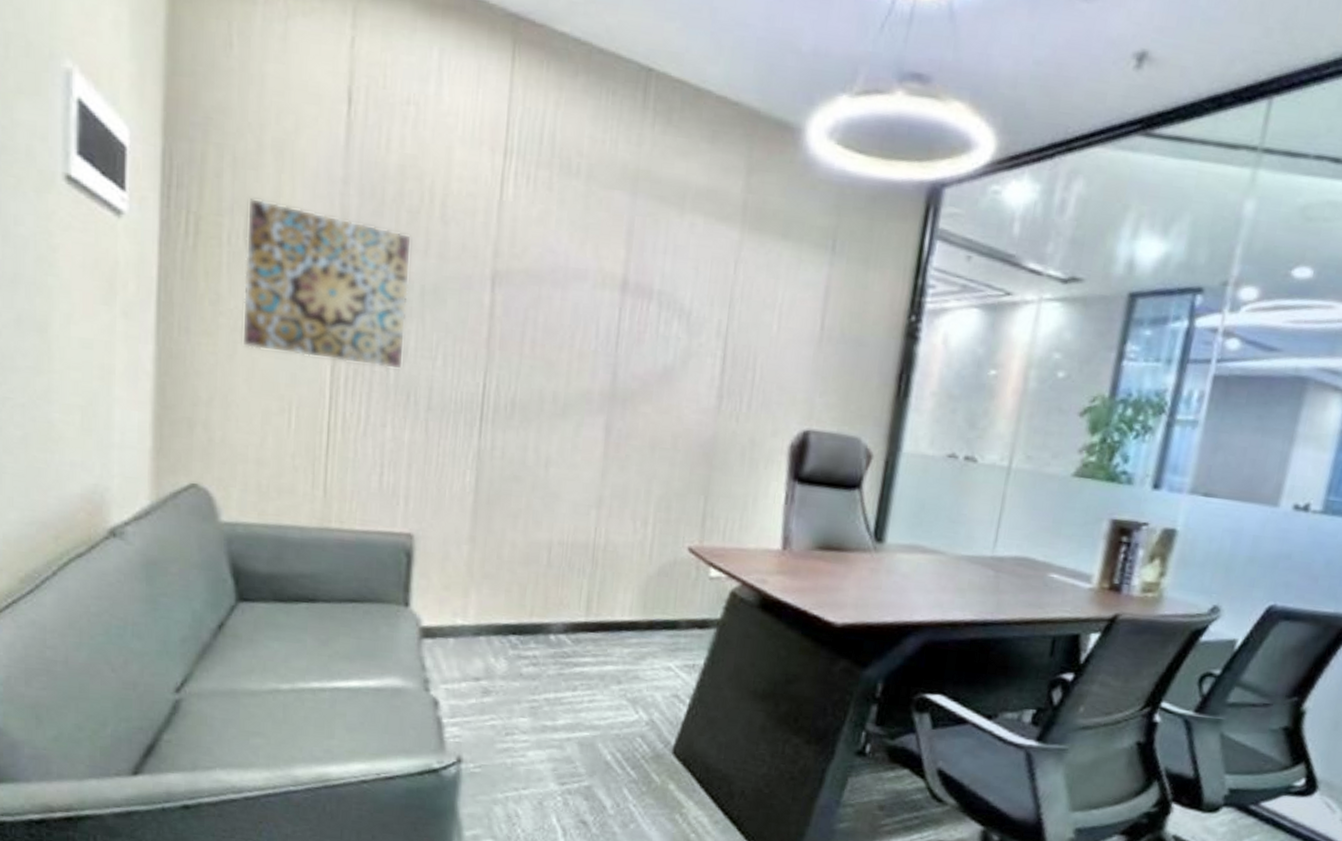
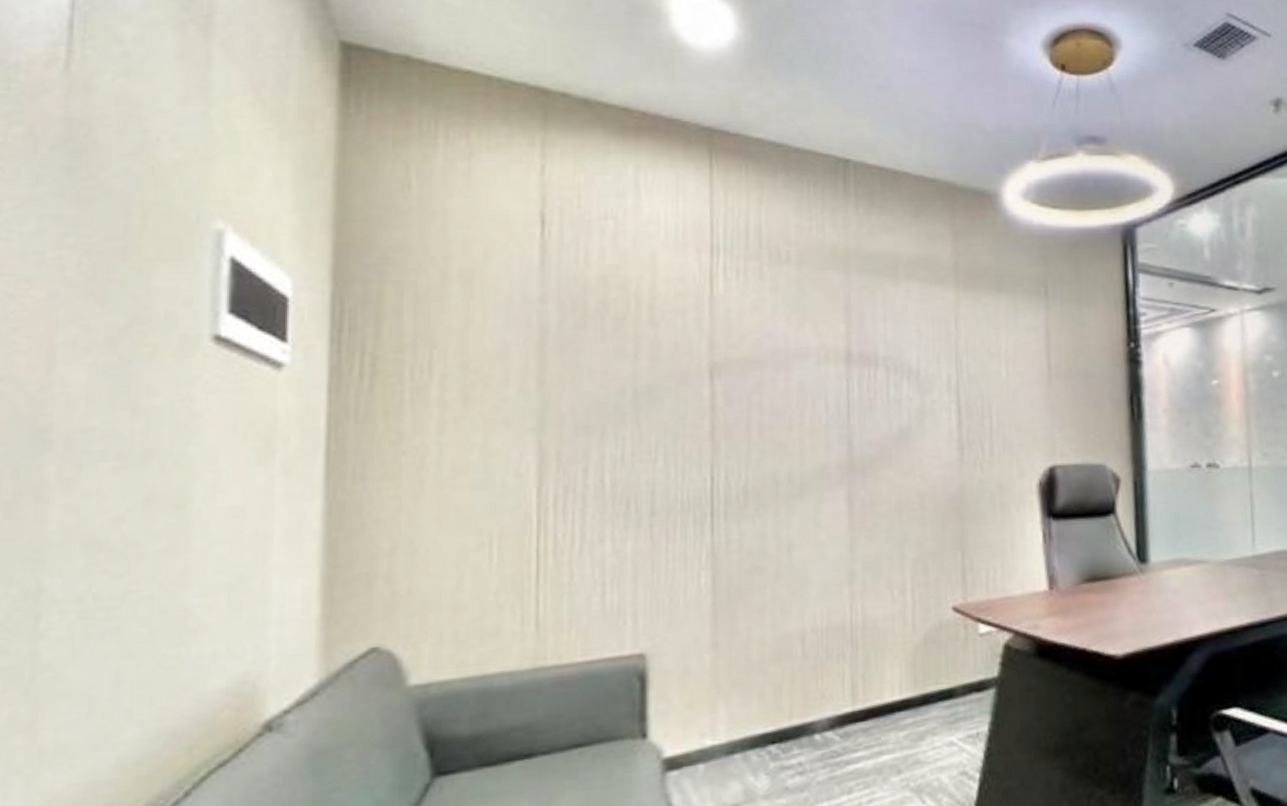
wall art: present [241,197,412,370] -> none [429,328,621,485]

